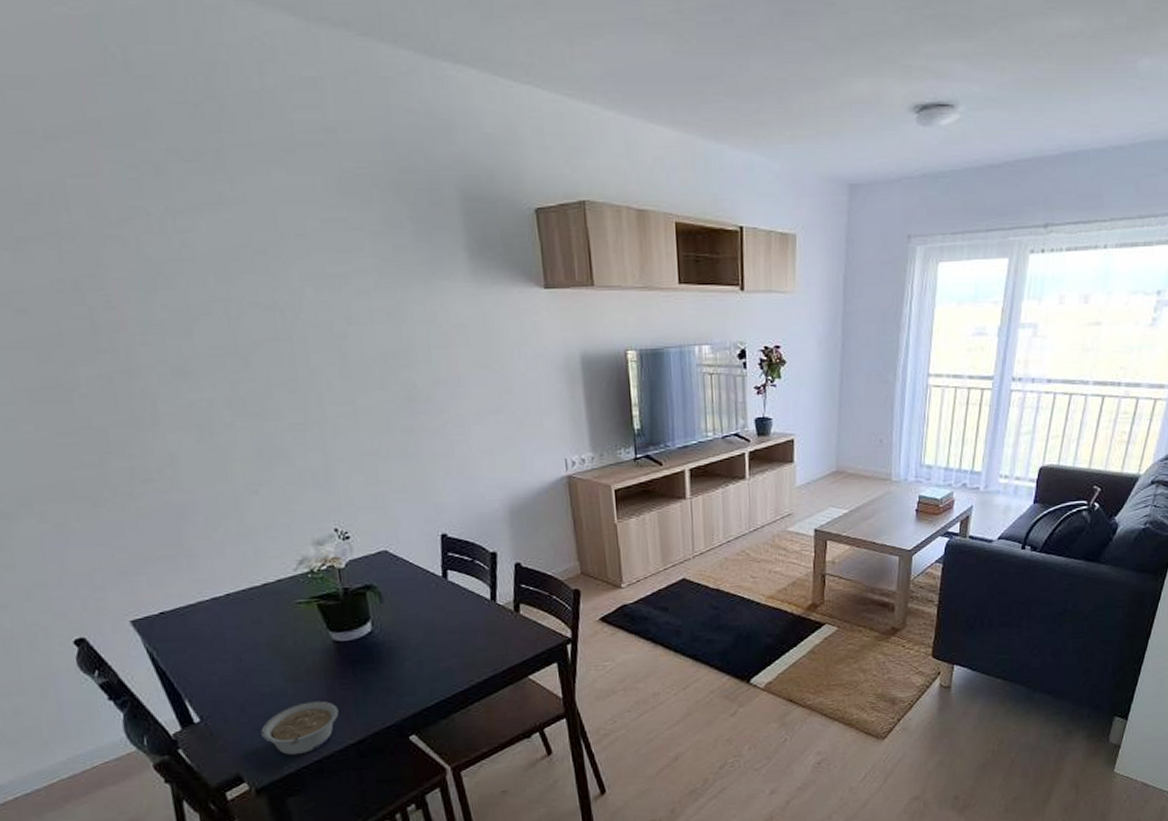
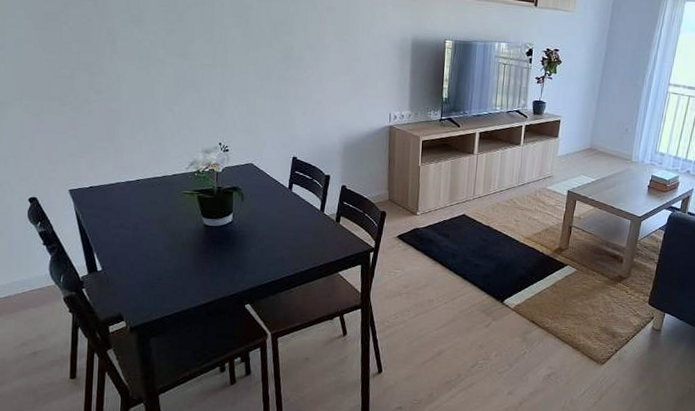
legume: present [261,701,339,756] -> none [142,267,199,306]

